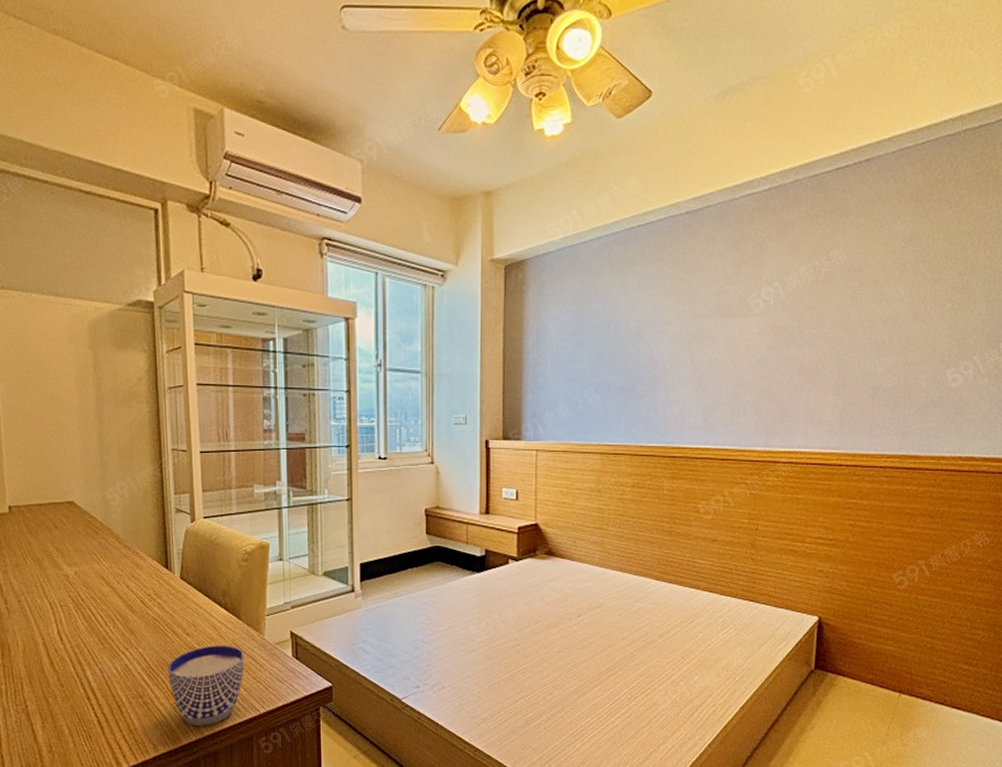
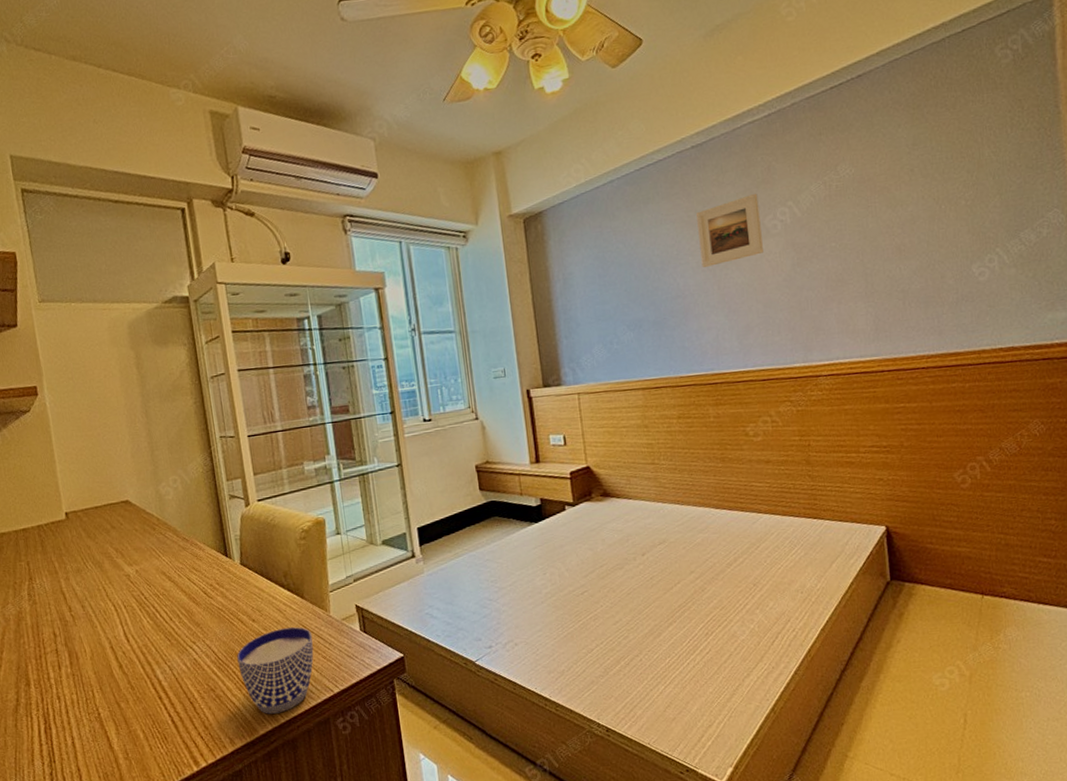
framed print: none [678,268,745,338] -> present [696,193,763,267]

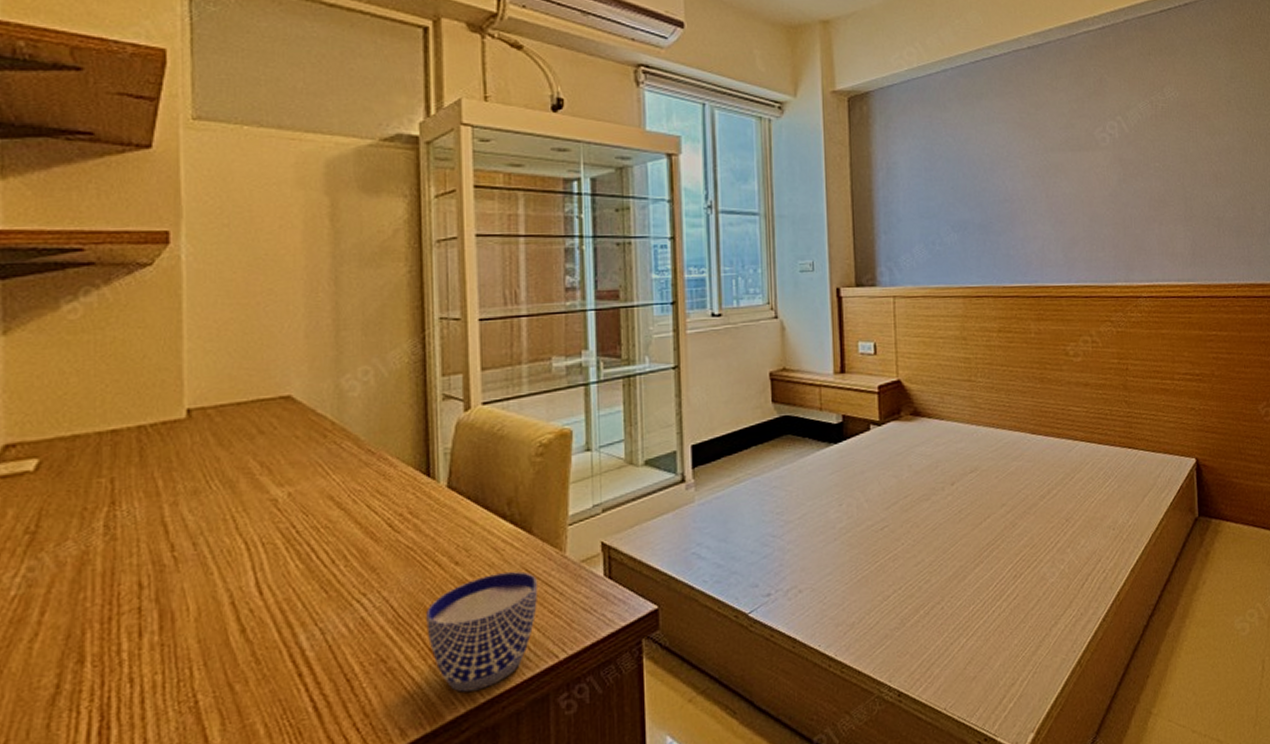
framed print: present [696,193,763,267] -> none [1029,103,1092,173]

